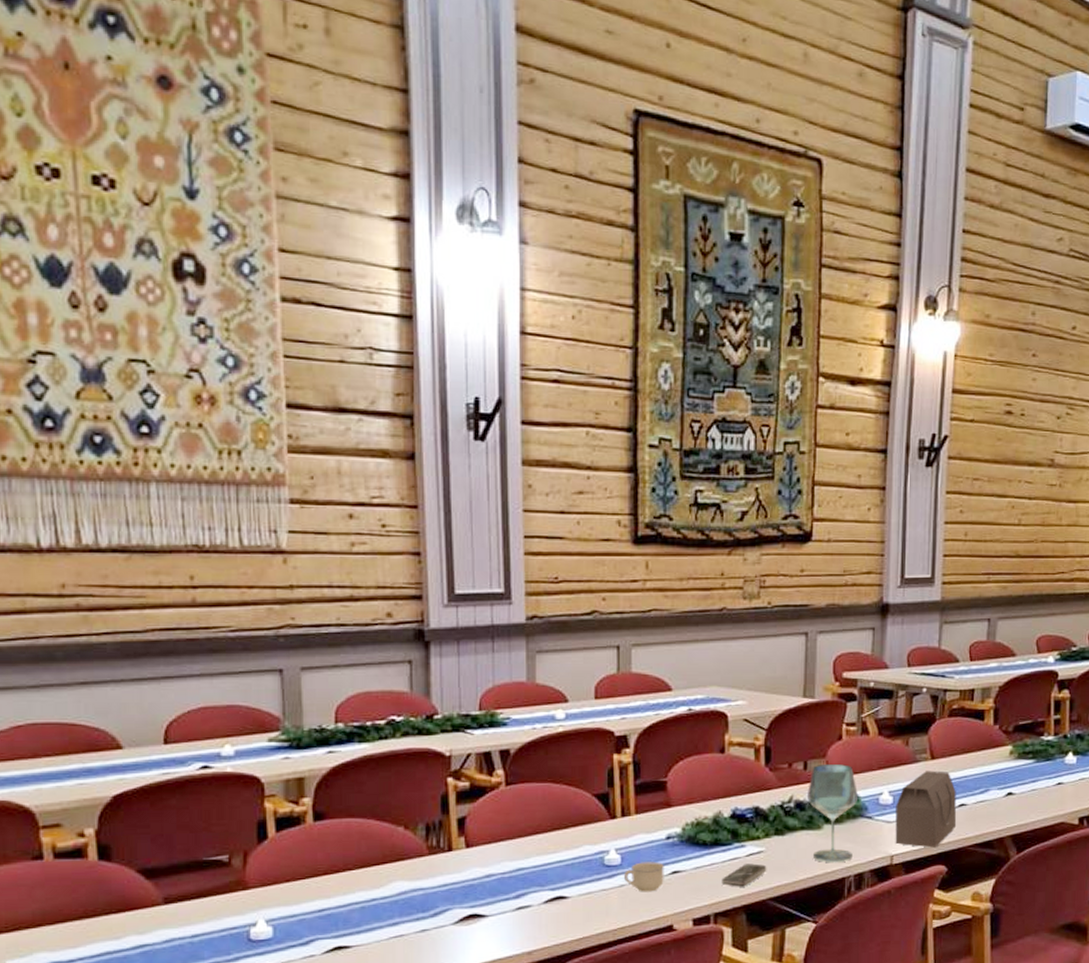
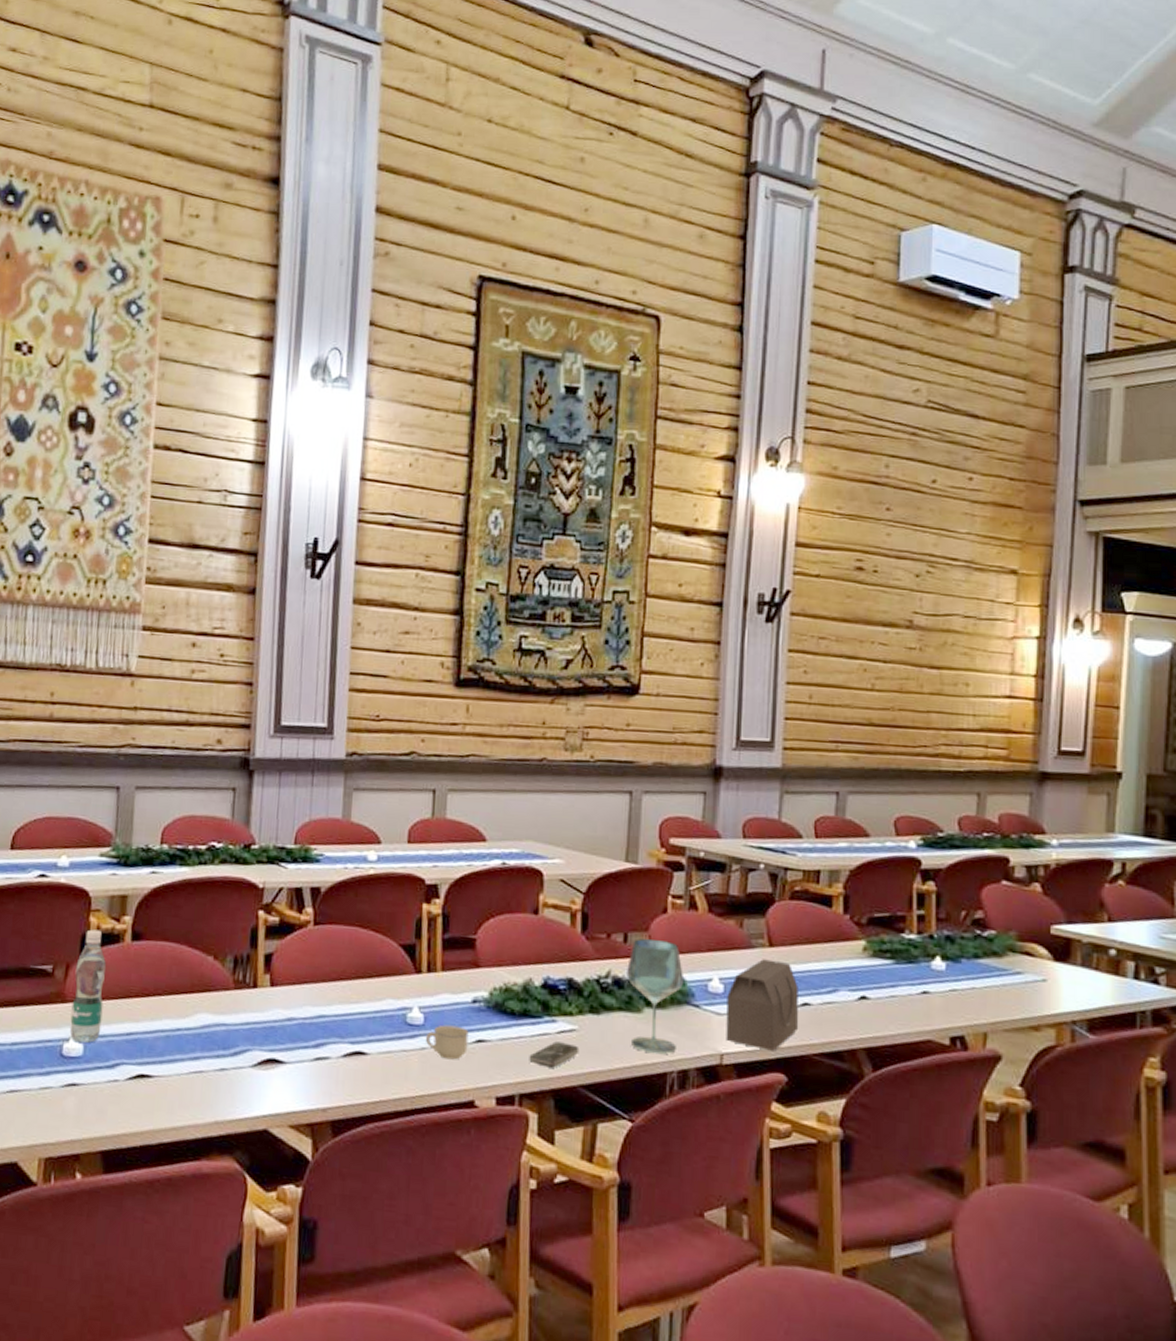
bottle: none [254,815,290,926] -> present [69,929,107,1044]

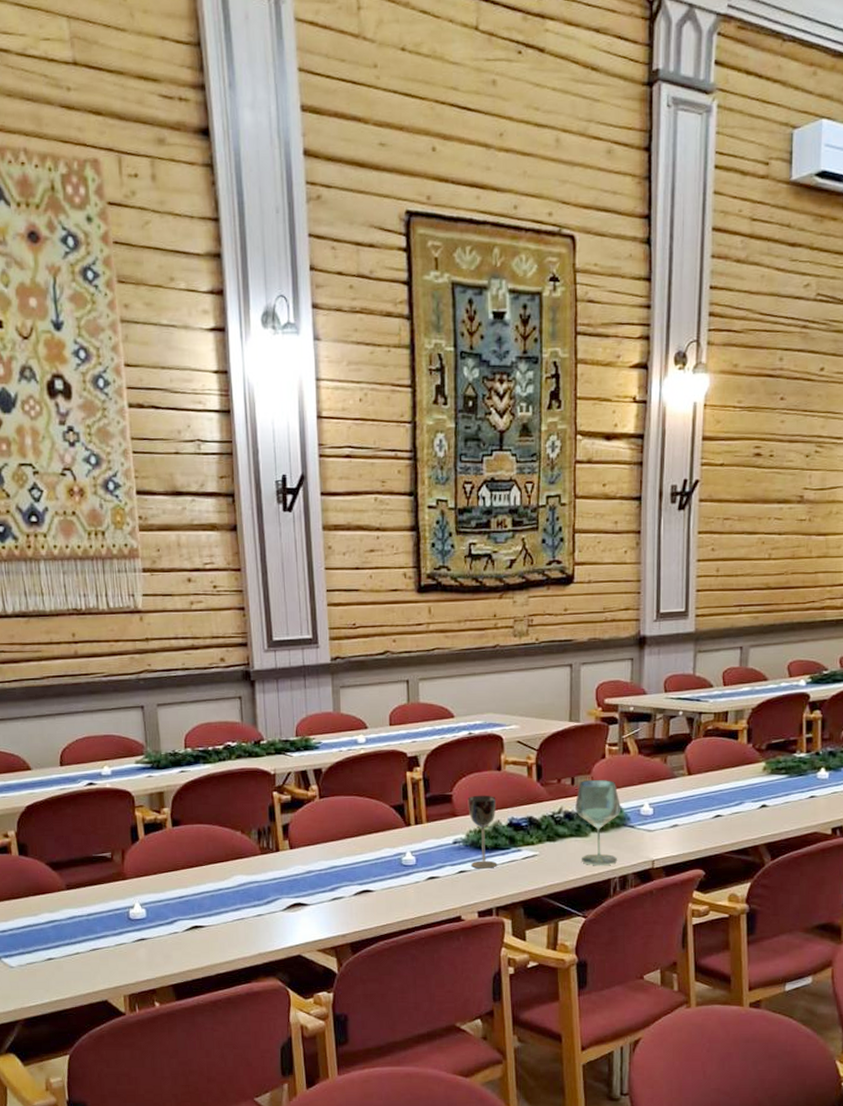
bottle: present [69,929,107,1044] -> none [129,821,158,909]
cup: present [425,1024,469,1060] -> none [418,862,453,888]
wine glass: none [492,942,530,1041] -> present [467,795,498,869]
mobile phone: present [529,1041,580,1068] -> none [501,865,541,885]
shopping bag: present [726,959,799,1051] -> none [656,785,713,854]

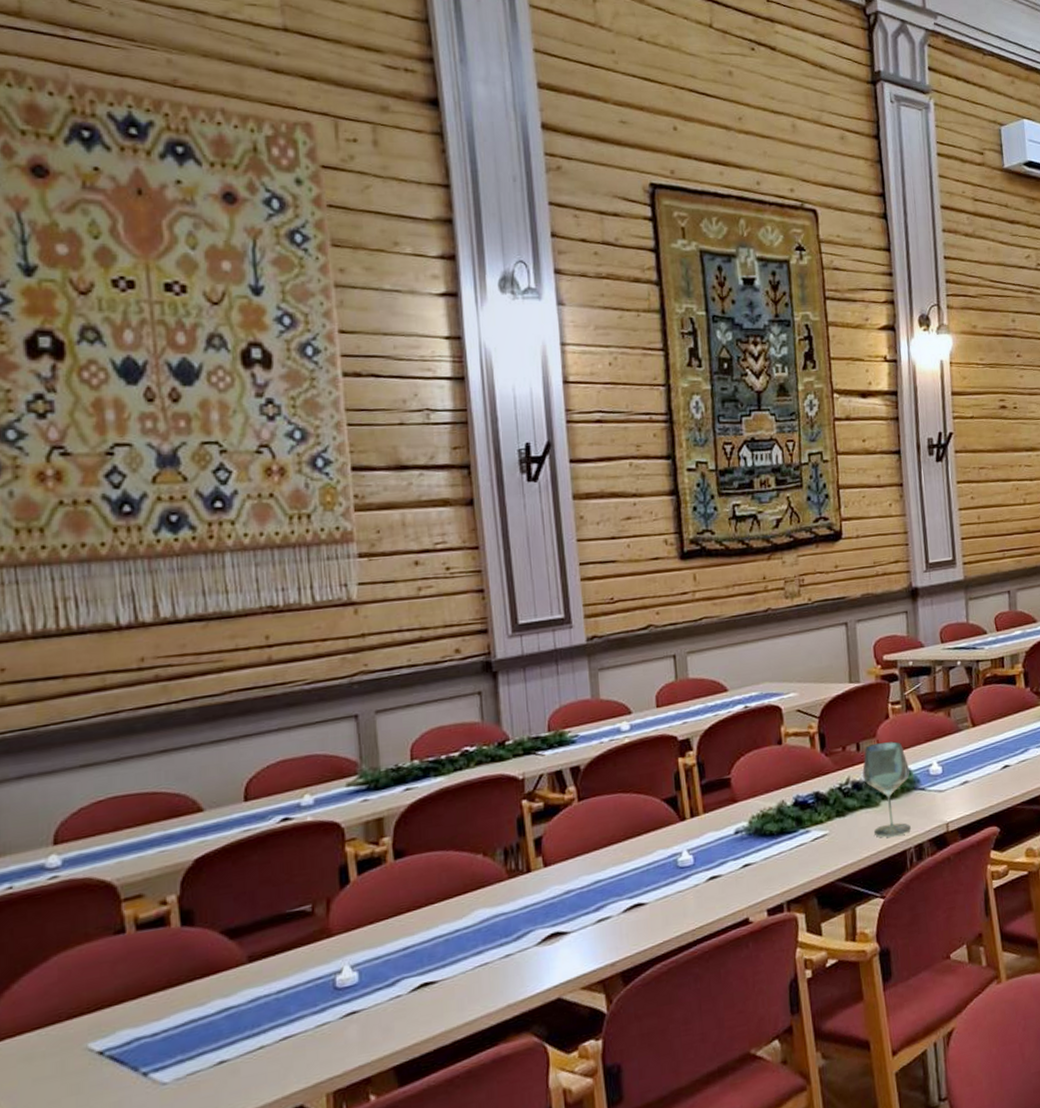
wine glass: present [467,795,498,869] -> none [747,773,785,859]

